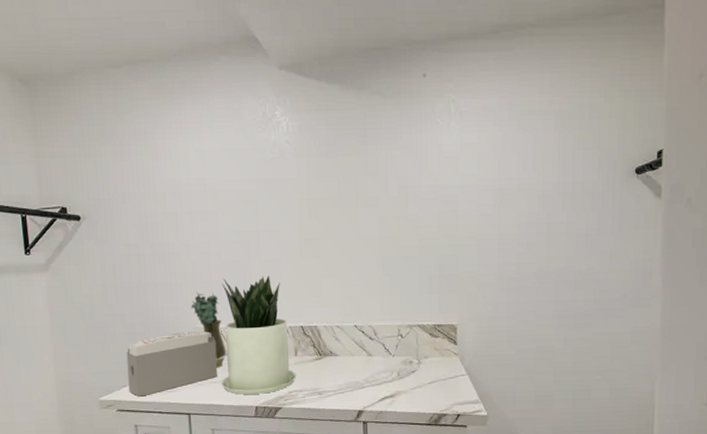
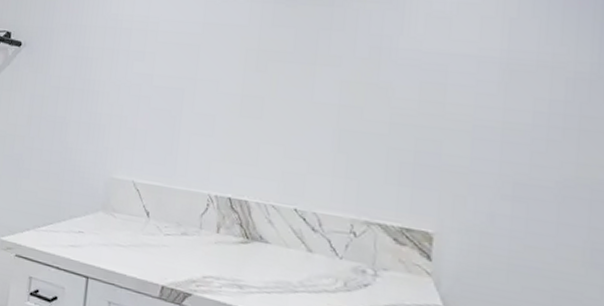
battery: present [126,331,217,398] -> none [31,180,130,246]
vase: present [191,291,227,367] -> none [110,137,141,229]
planter: present [221,276,296,395] -> none [128,127,215,273]

